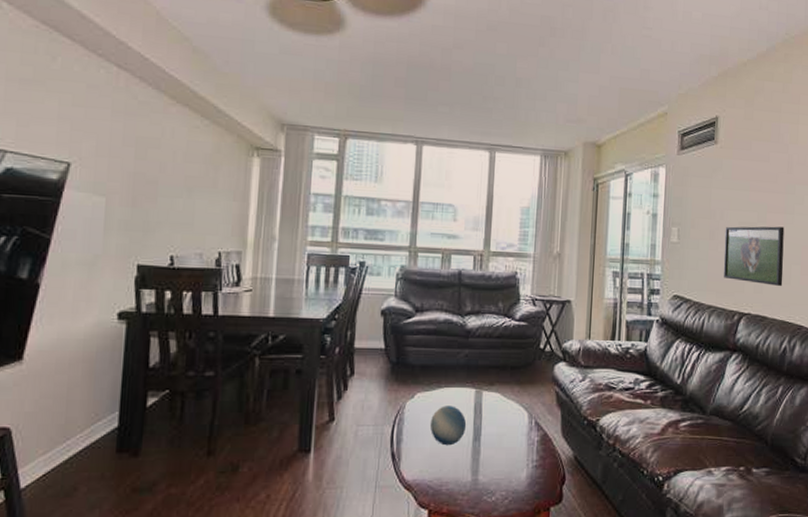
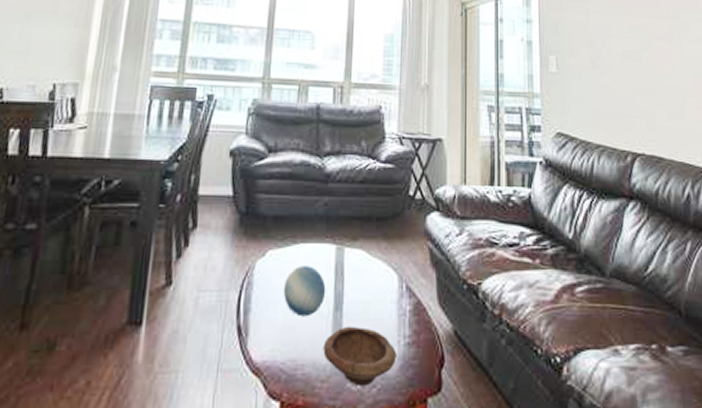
bowl: none [464,453,526,499] -> present [323,326,397,387]
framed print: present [723,226,785,286] -> none [607,54,678,122]

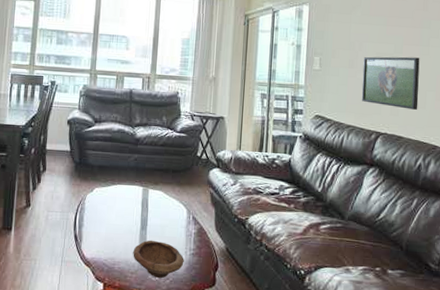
decorative ball: present [283,266,326,317] -> none [105,199,136,232]
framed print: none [607,54,678,122] -> present [362,56,420,110]

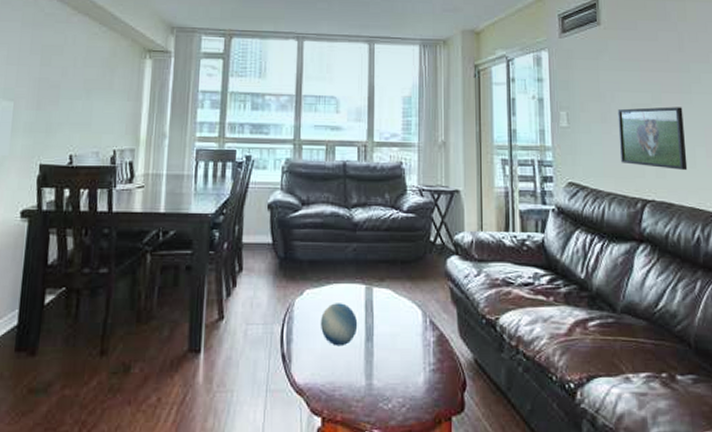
decorative ball: none [105,199,136,232] -> present [320,303,358,347]
bowl: present [133,240,184,279] -> none [357,354,423,406]

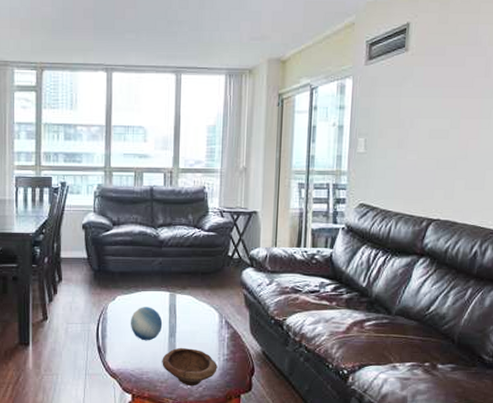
bowl: none [357,354,423,406] -> present [162,347,218,387]
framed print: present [617,107,688,170] -> none [412,132,480,191]

